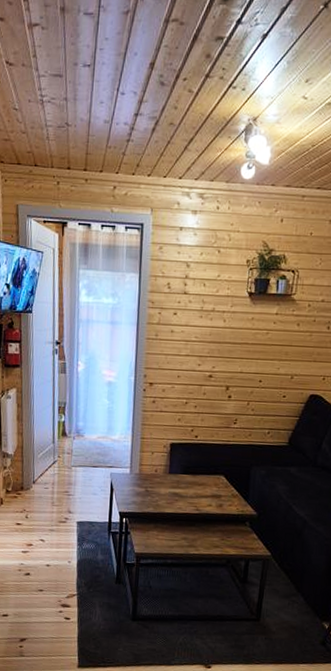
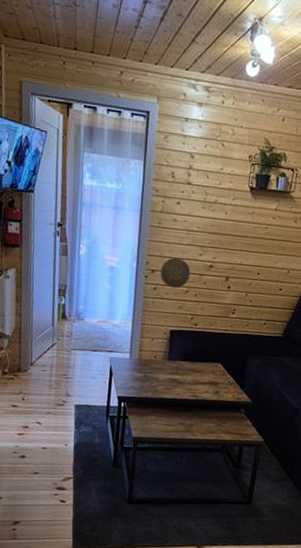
decorative plate: none [158,369,190,401] -> present [160,257,191,289]

